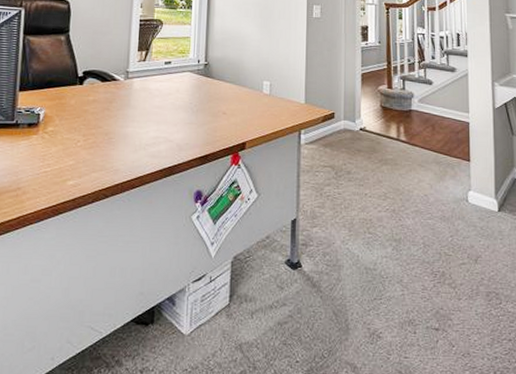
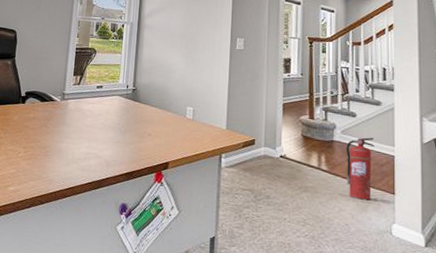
fire extinguisher: none [424,105,451,169] -> present [346,137,375,201]

